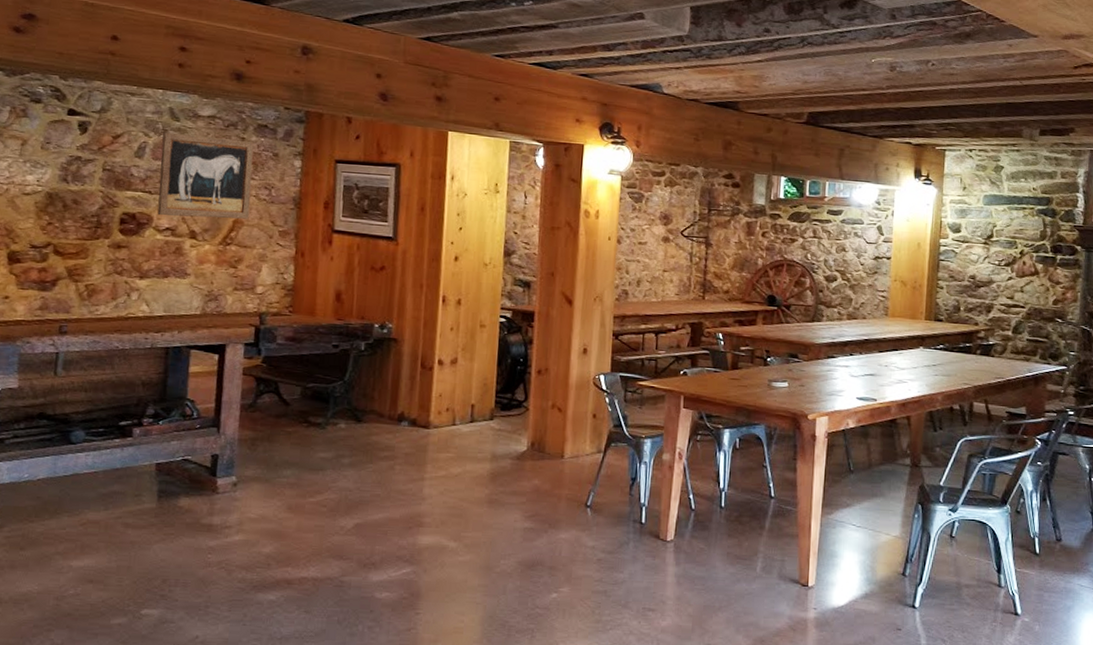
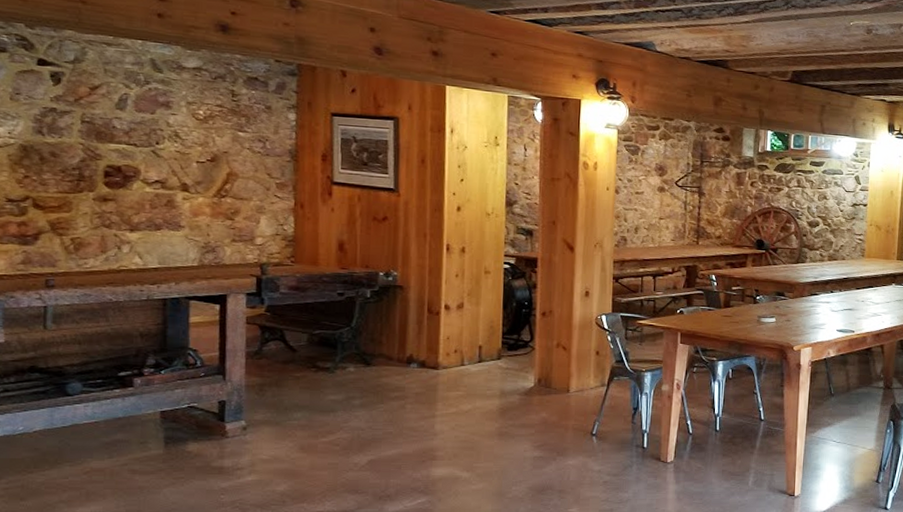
wall art: present [157,132,254,219] -> none [144,83,245,172]

